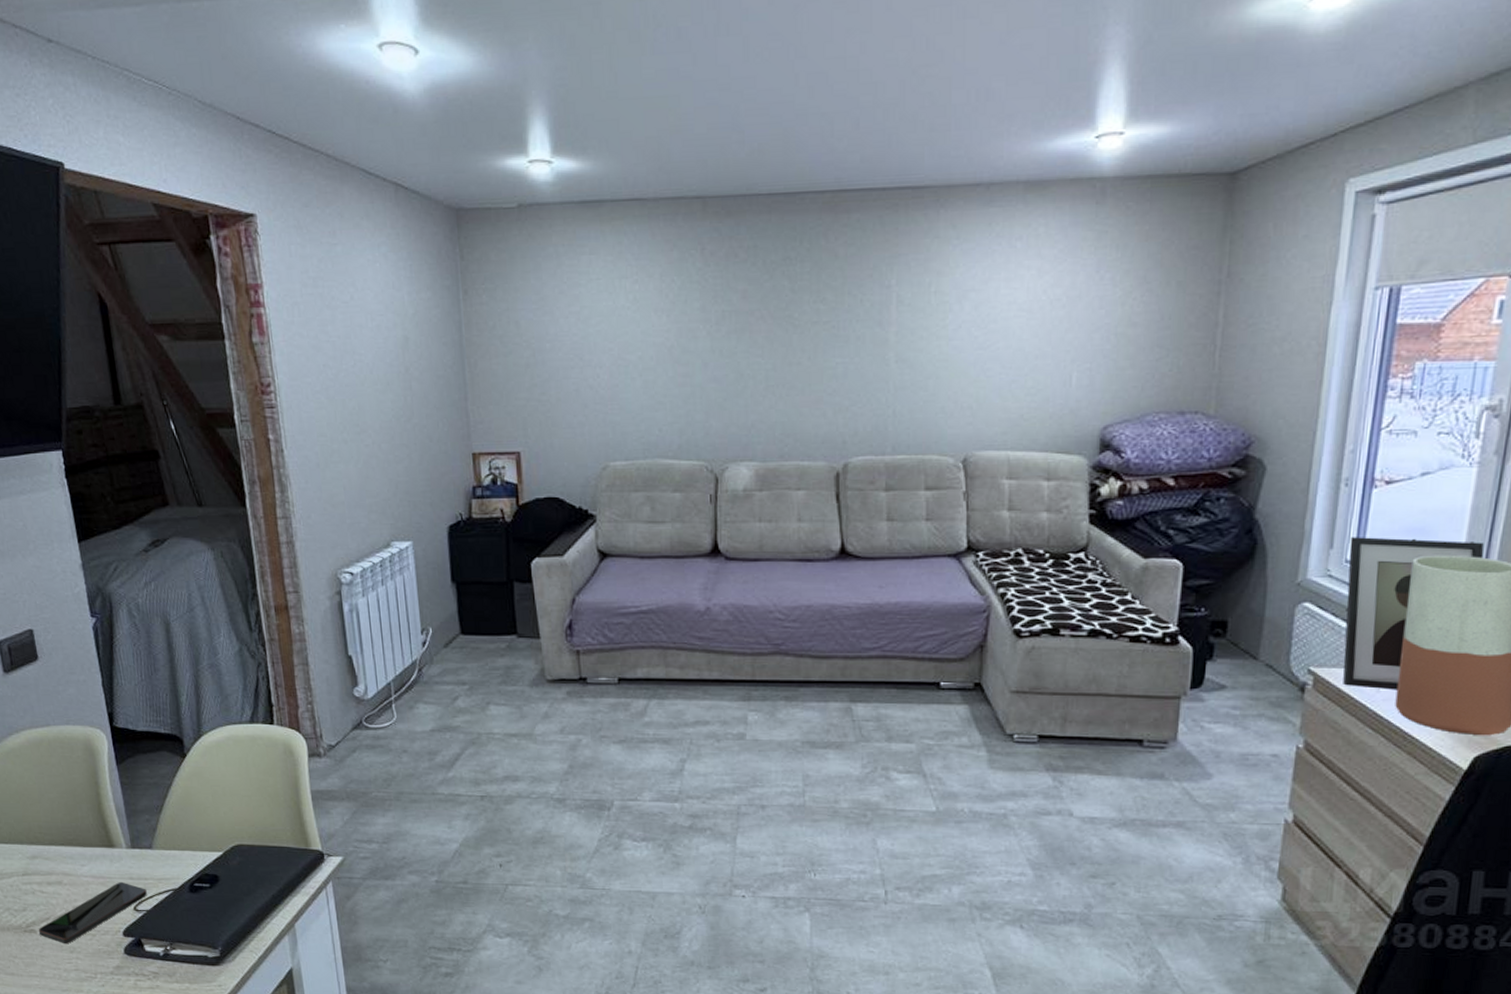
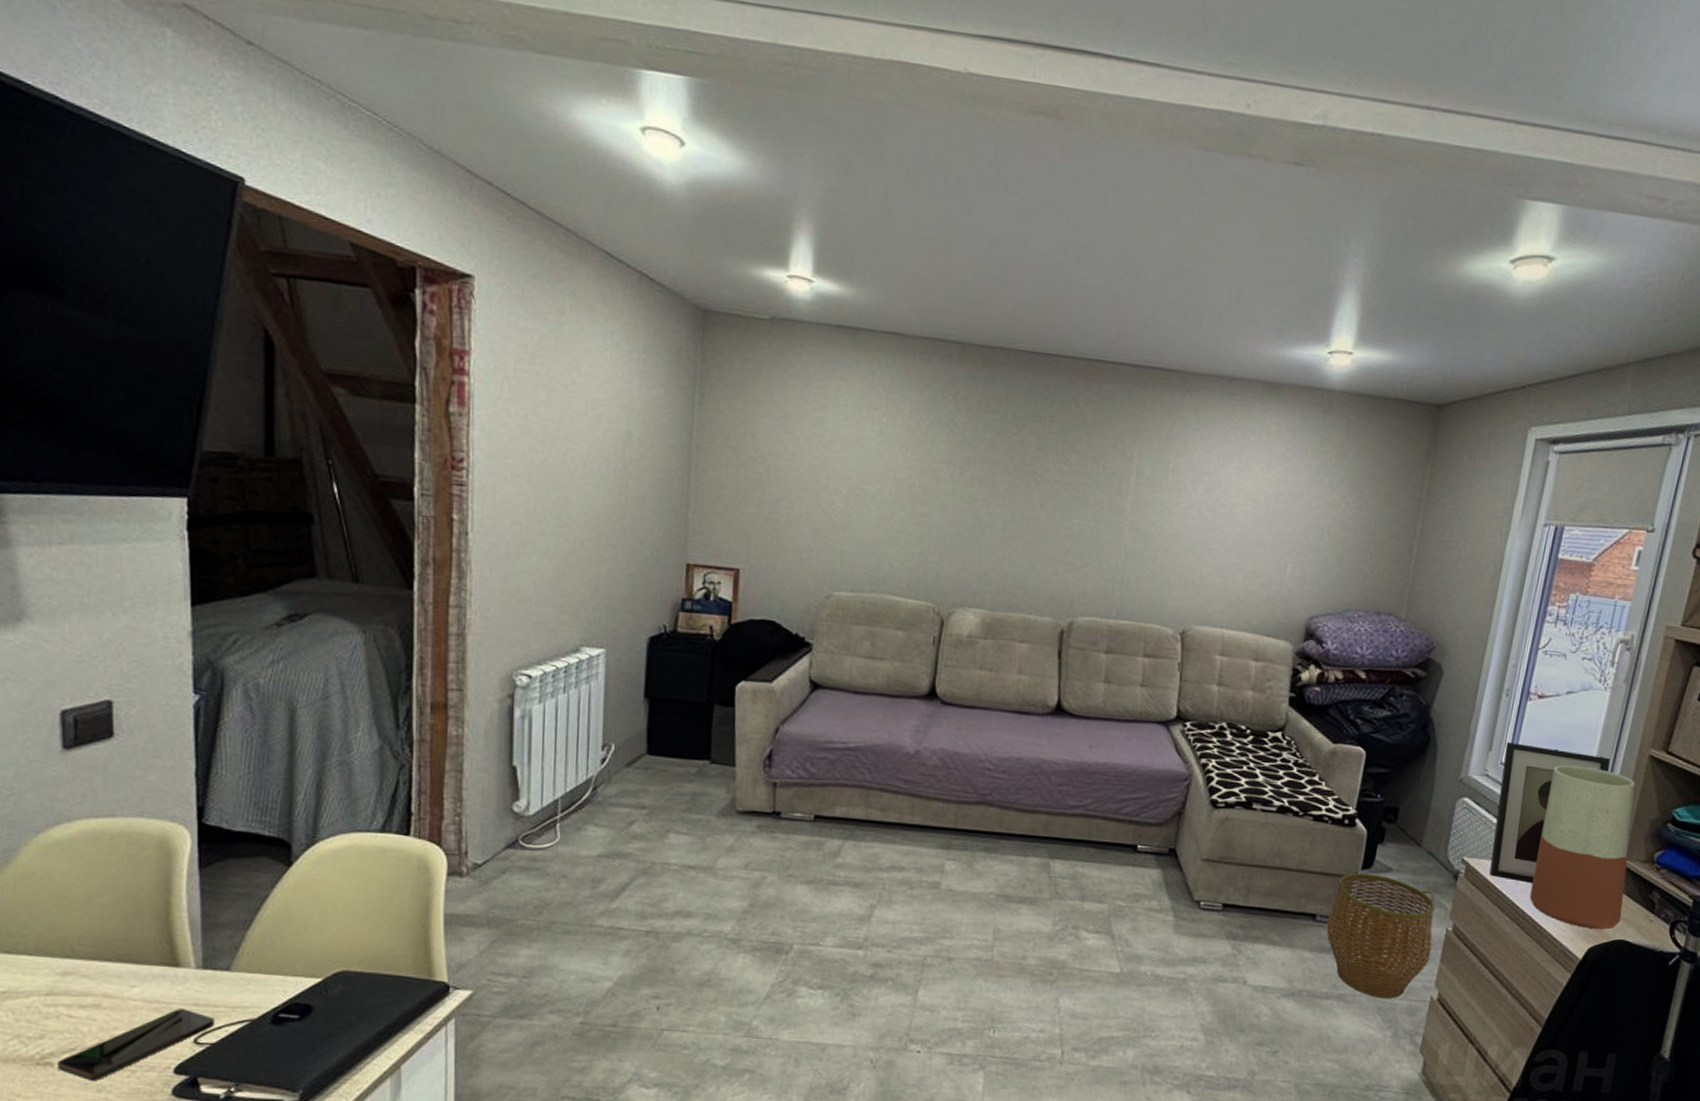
basket: none [1155,693,1282,824] -> present [1326,872,1436,999]

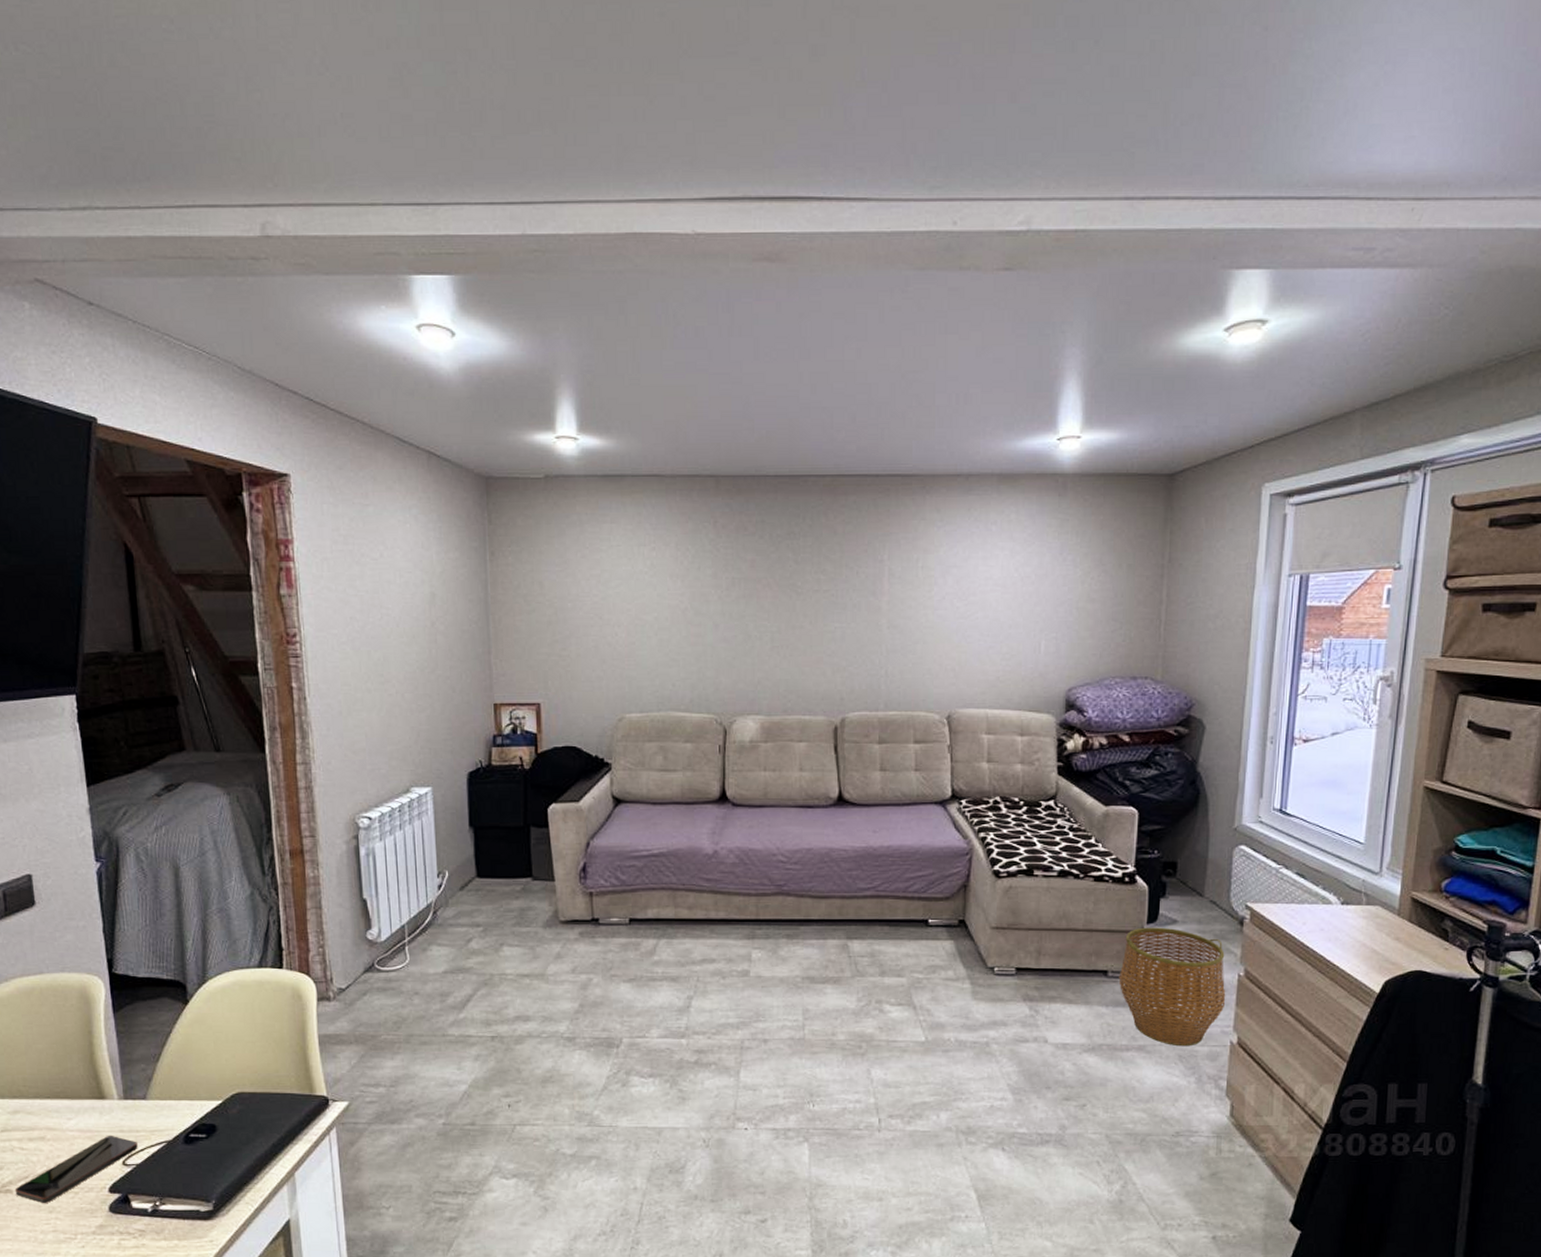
picture frame: present [1489,742,1610,884] -> none [1274,788,1385,923]
vase: present [1529,764,1636,929] -> none [1318,803,1415,962]

